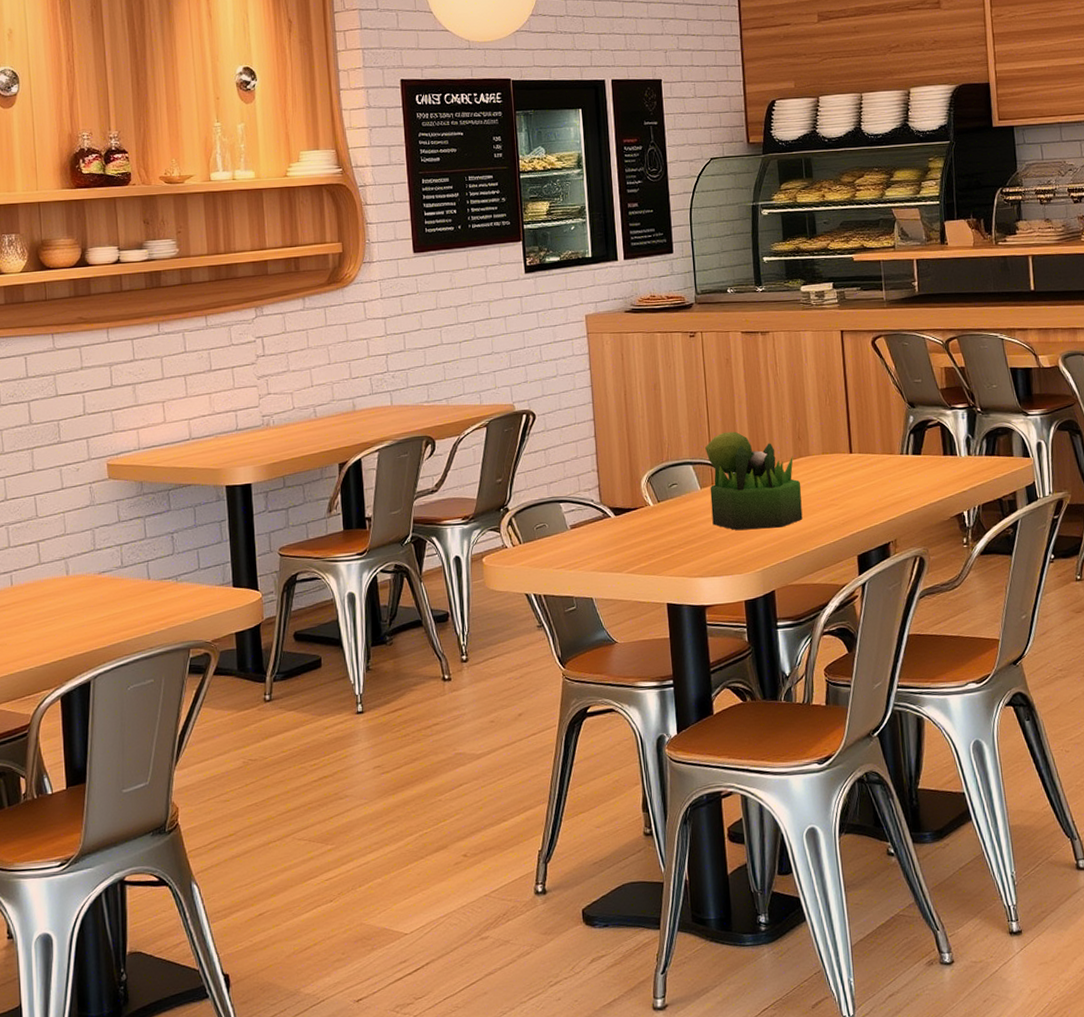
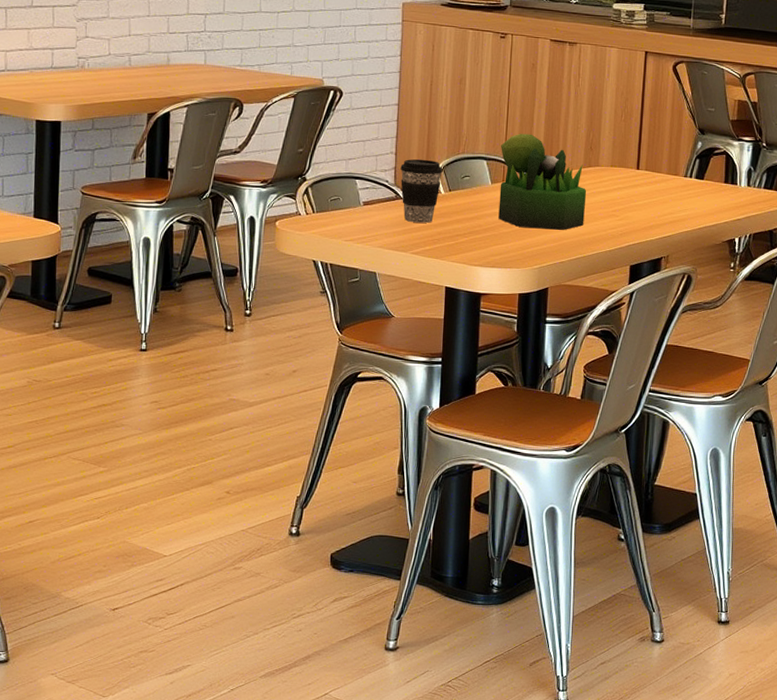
coffee cup: none [604,472,649,540] -> present [400,159,443,223]

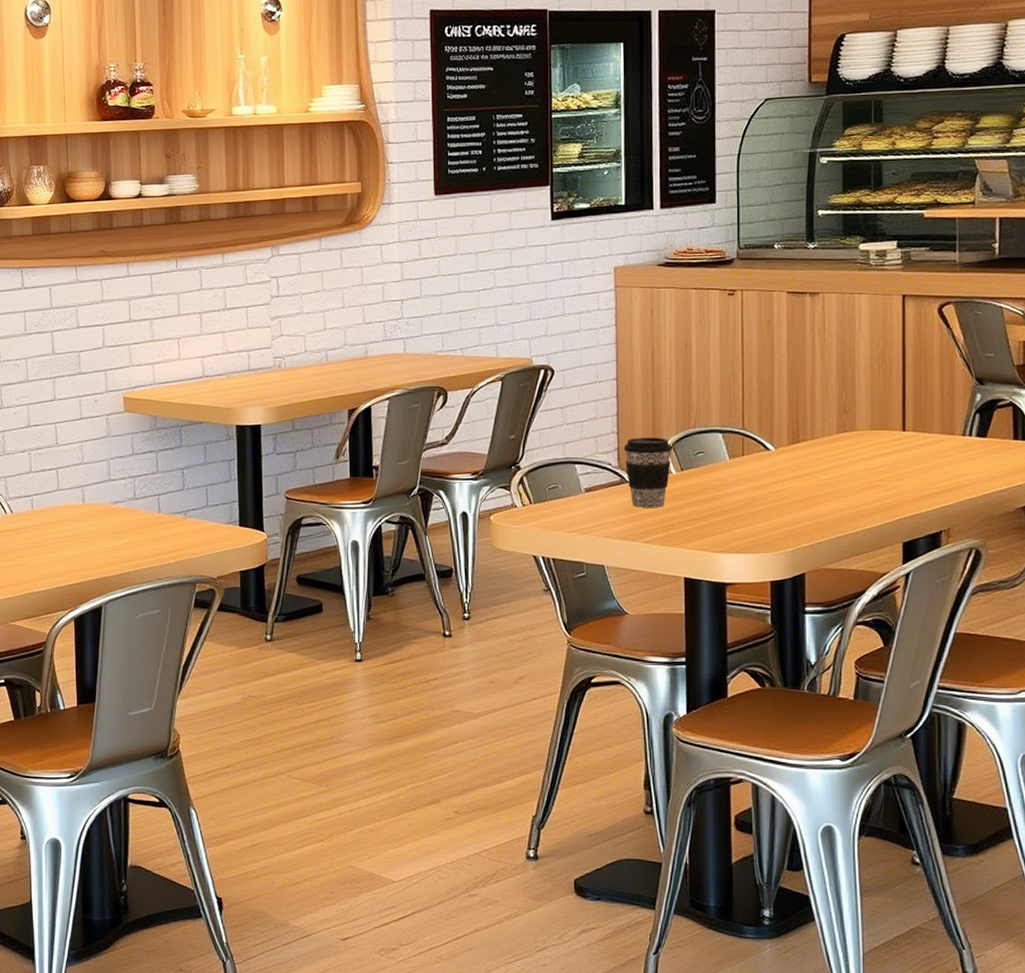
plant: present [498,133,587,230] -> none [738,400,844,506]

